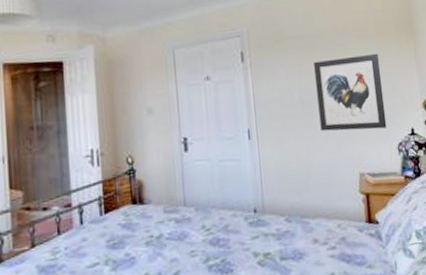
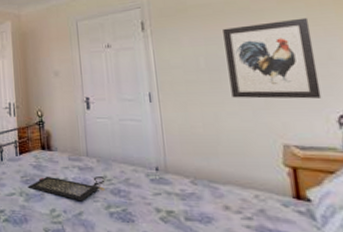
clutch bag: none [115,227,204,259] -> present [27,176,105,202]

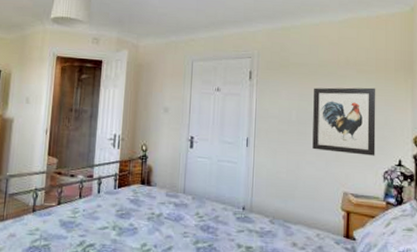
clutch bag: present [27,176,105,202] -> none [122,210,197,237]

